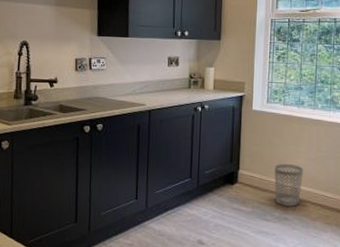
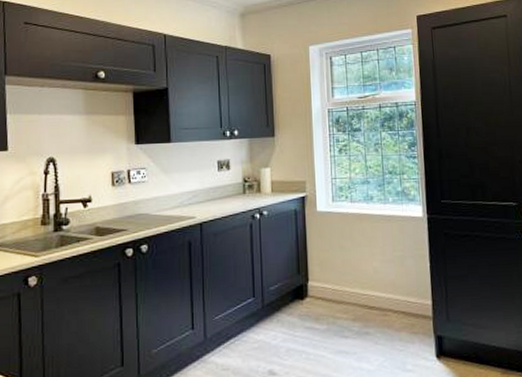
wastebasket: present [274,163,303,207] -> none [348,268,381,318]

